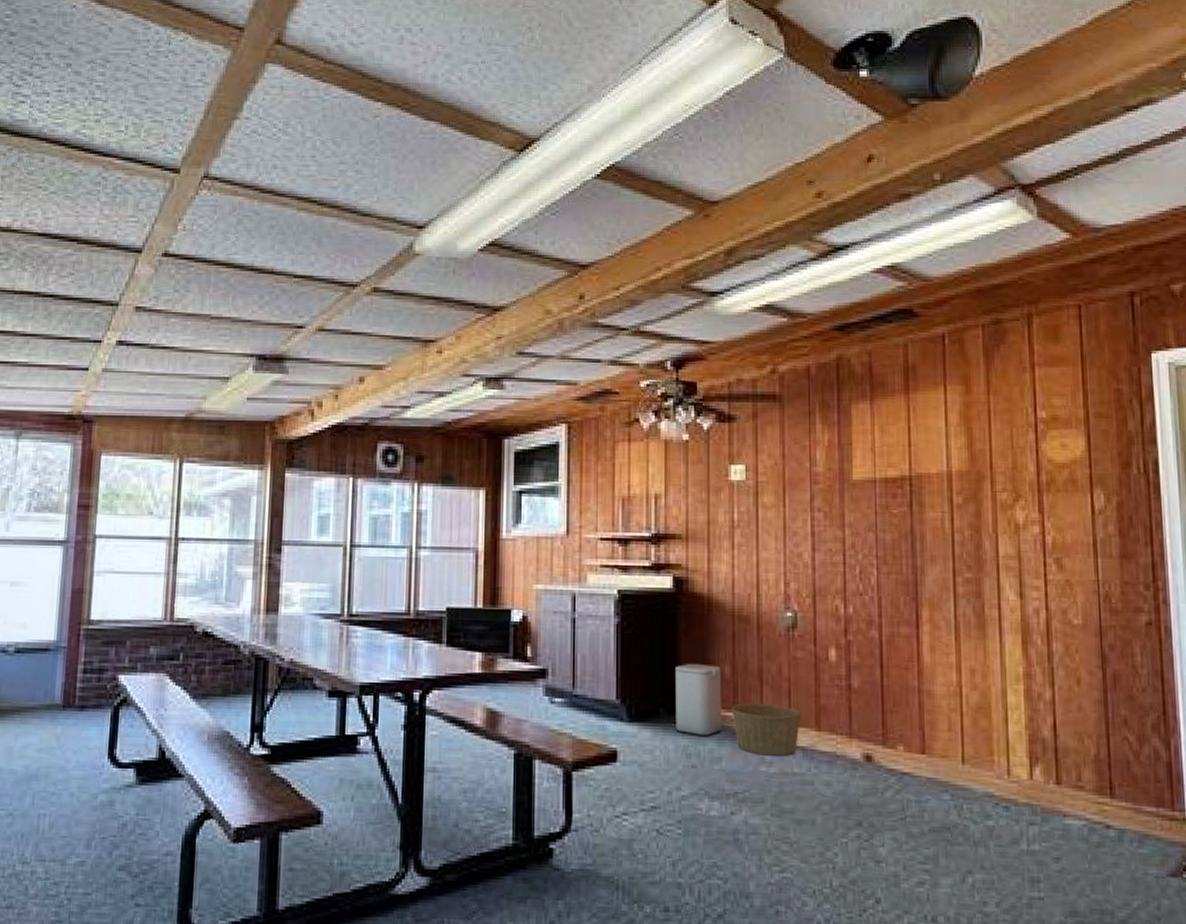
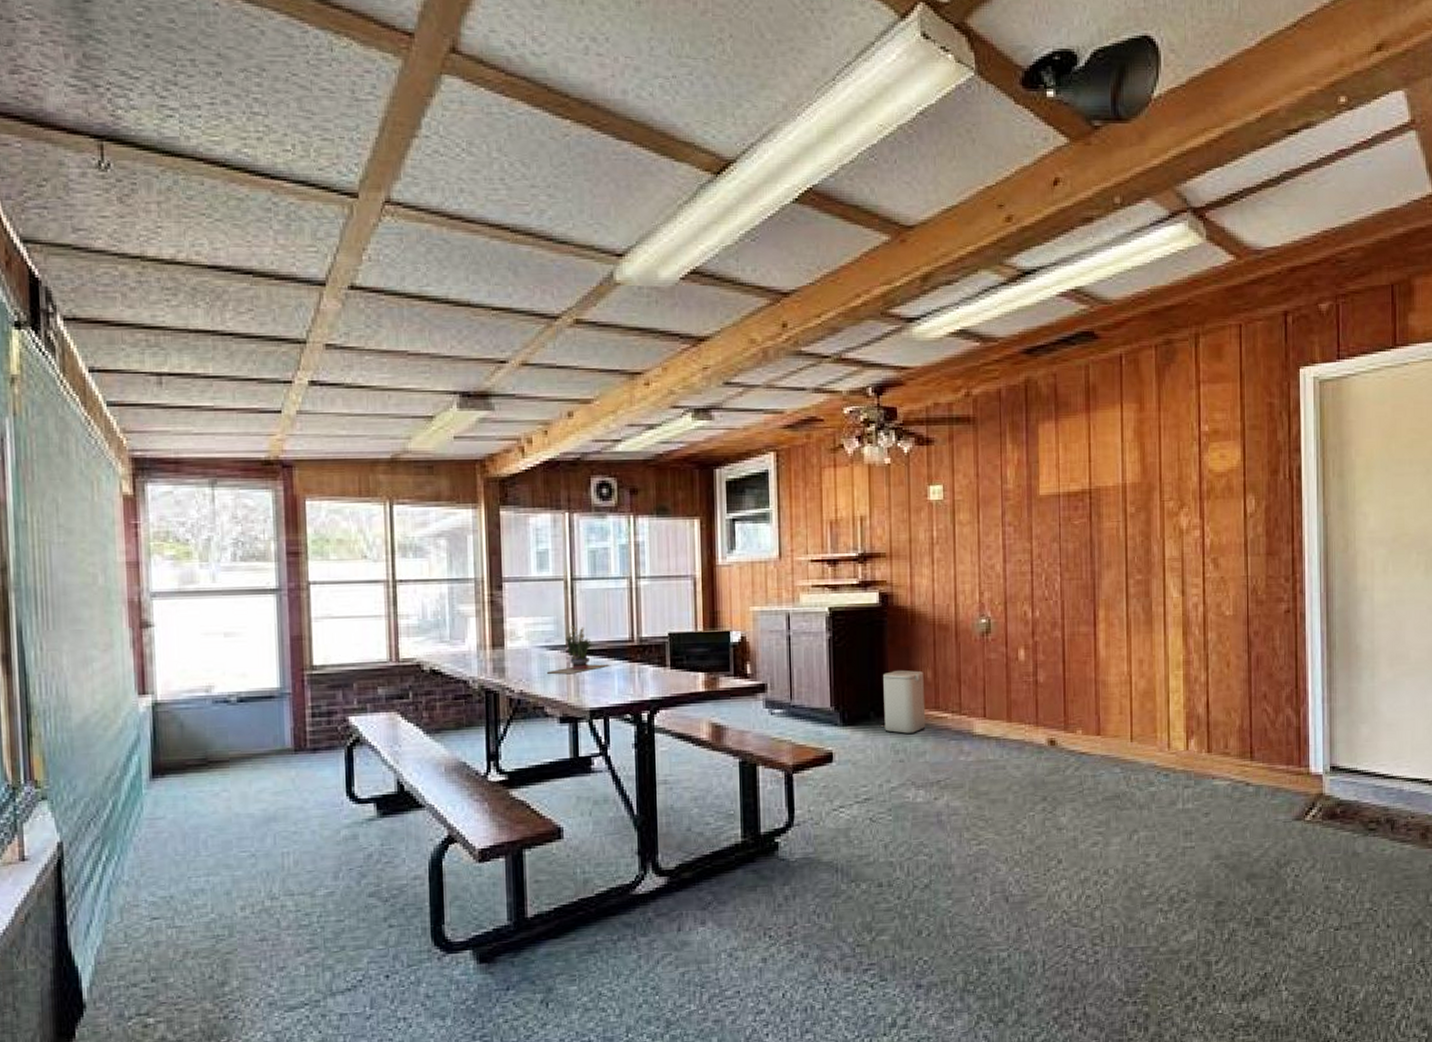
potted flower: none [319,594,384,645] -> present [547,625,610,675]
basket: present [731,703,802,758] -> none [933,701,995,748]

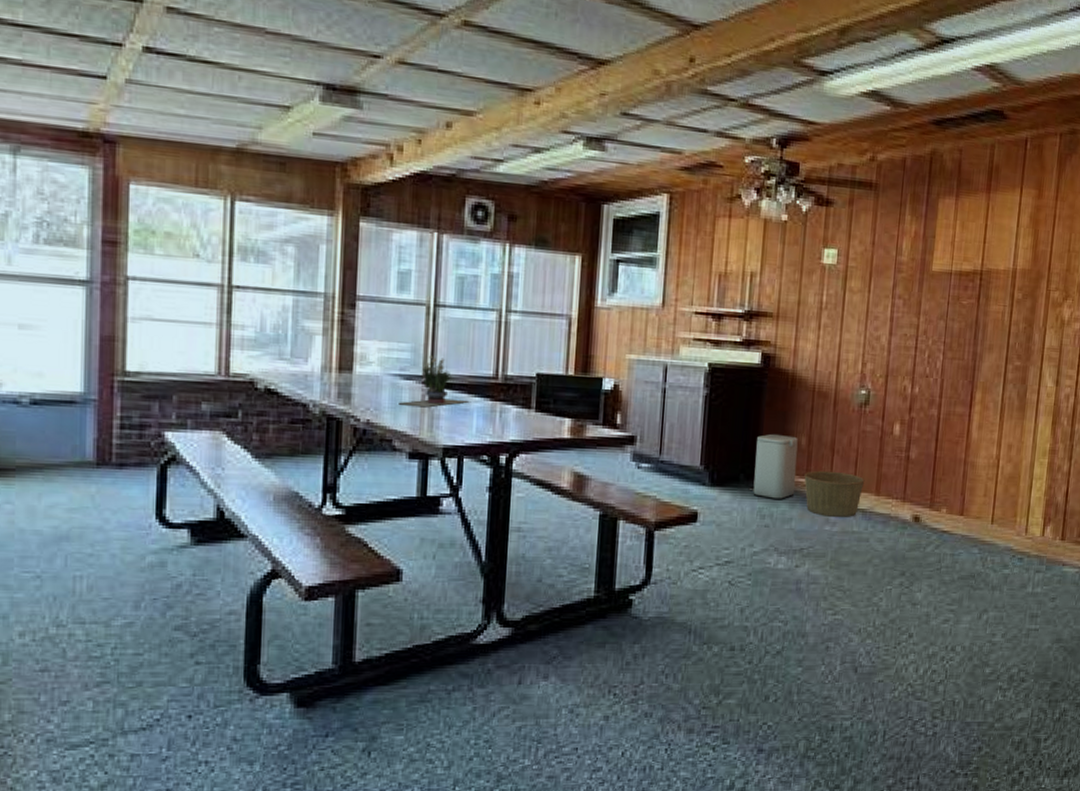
basket: none [933,701,995,748] -> present [804,470,865,518]

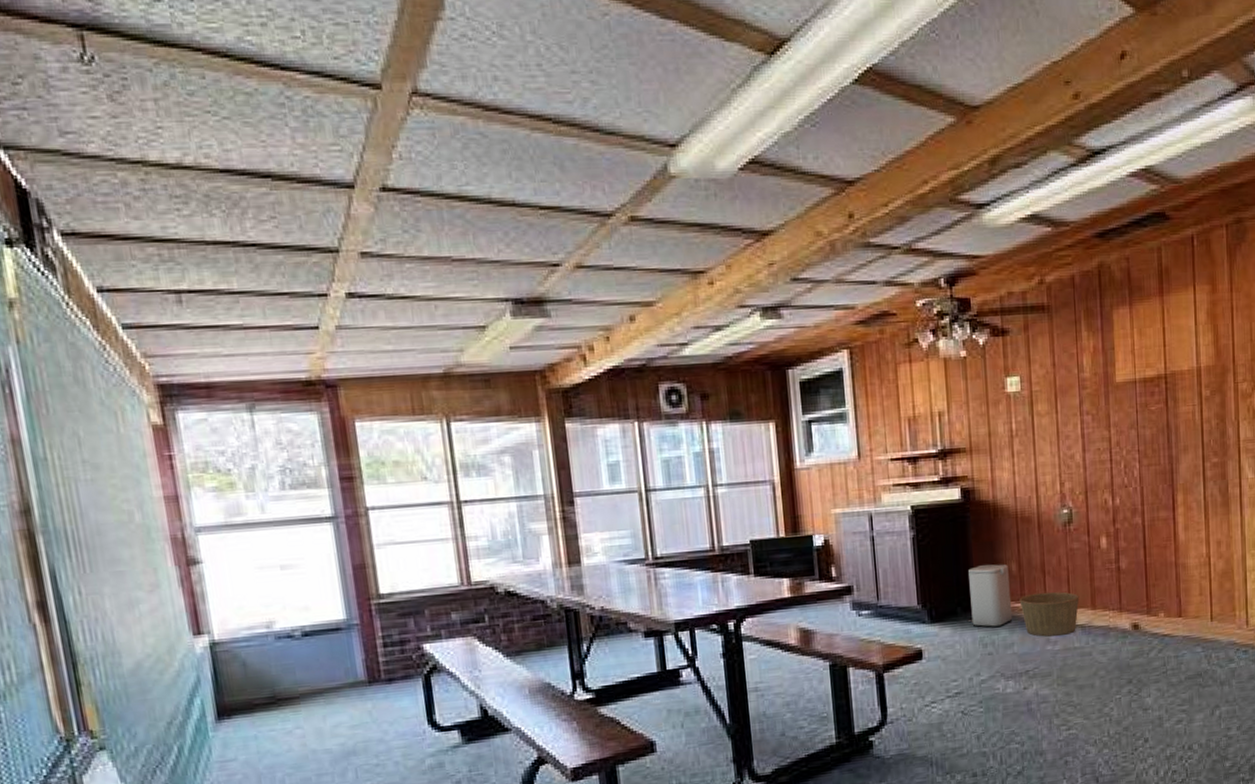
potted flower: present [399,355,470,408] -> none [627,538,692,589]

